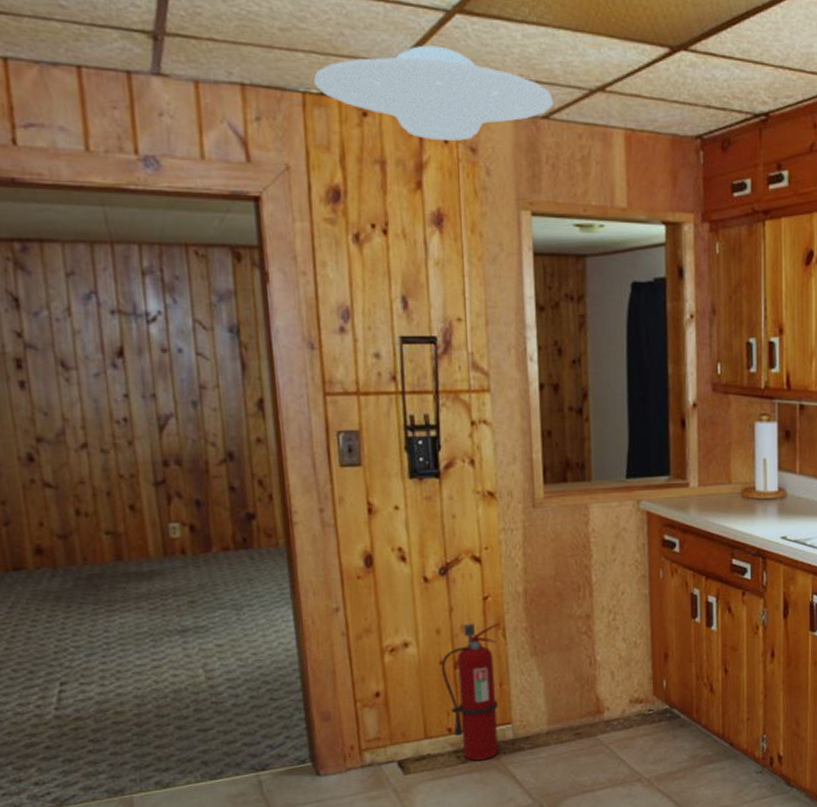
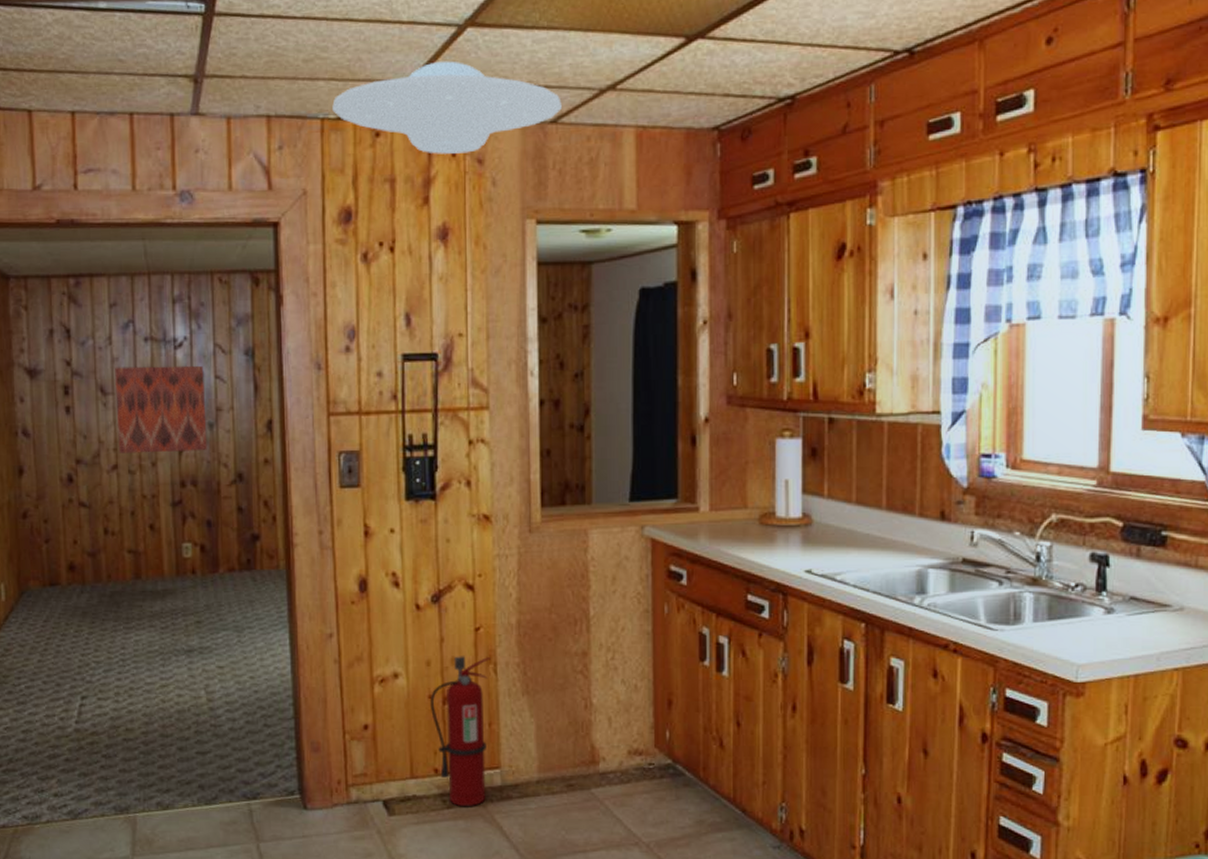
wall art: none [77,340,192,432] -> present [115,365,207,454]

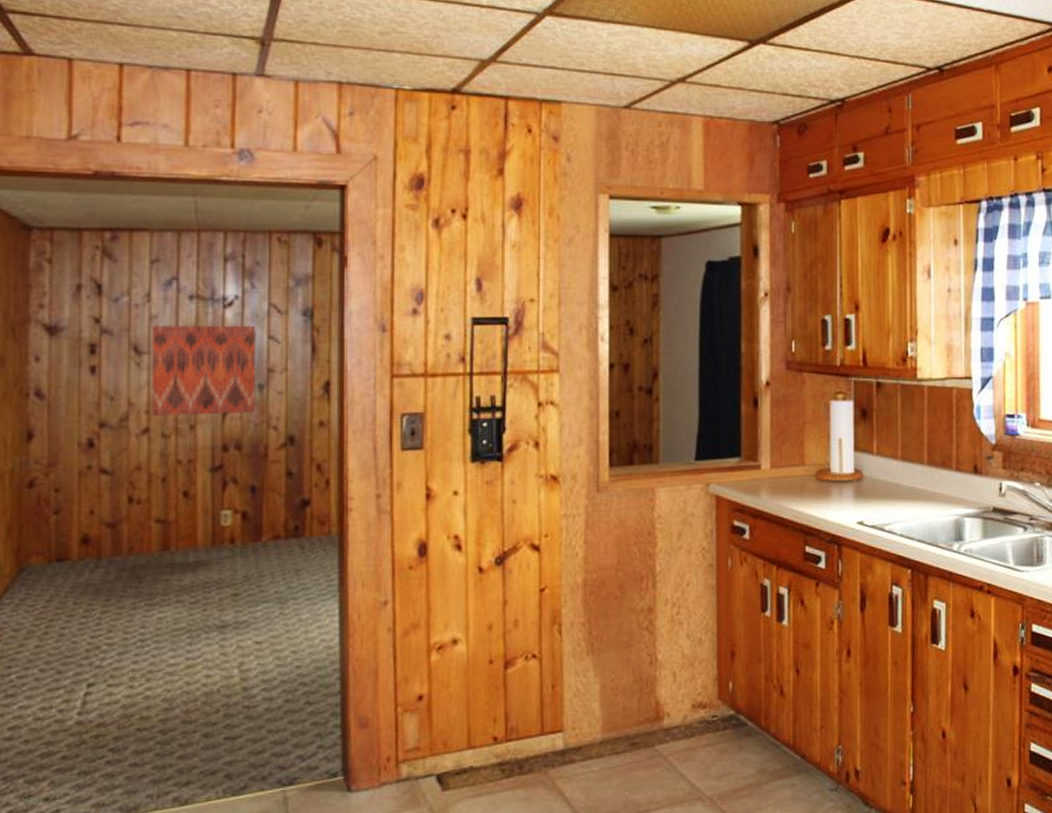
ceiling light: present [332,61,562,154] -> none [408,44,635,130]
fire extinguisher: present [429,656,491,807] -> none [490,618,555,775]

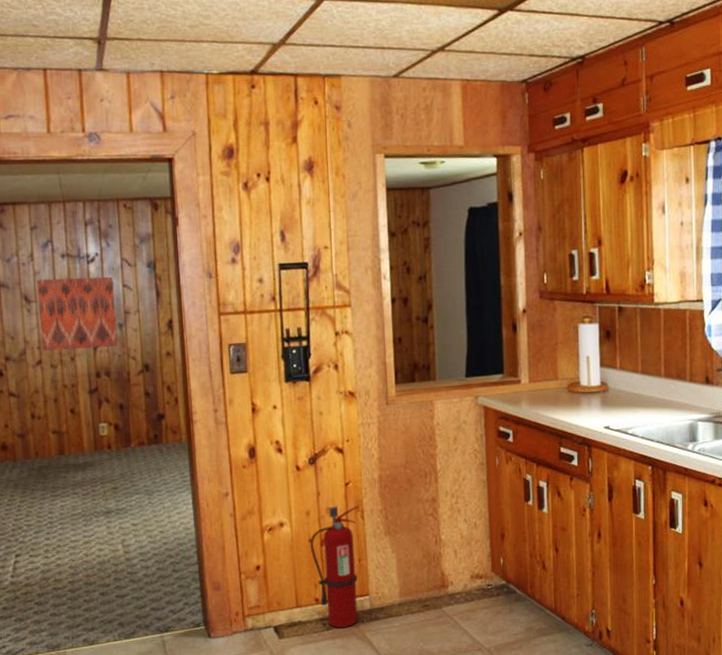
fire extinguisher: none [490,618,555,775] -> present [310,506,358,628]

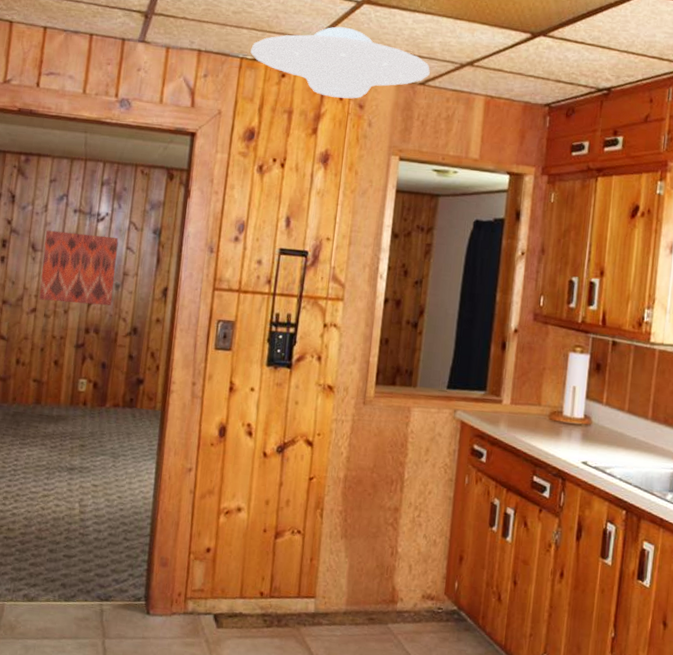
ceiling light: none [215,27,402,102] -> present [250,26,430,99]
fire extinguisher: present [310,506,358,628] -> none [263,499,319,628]

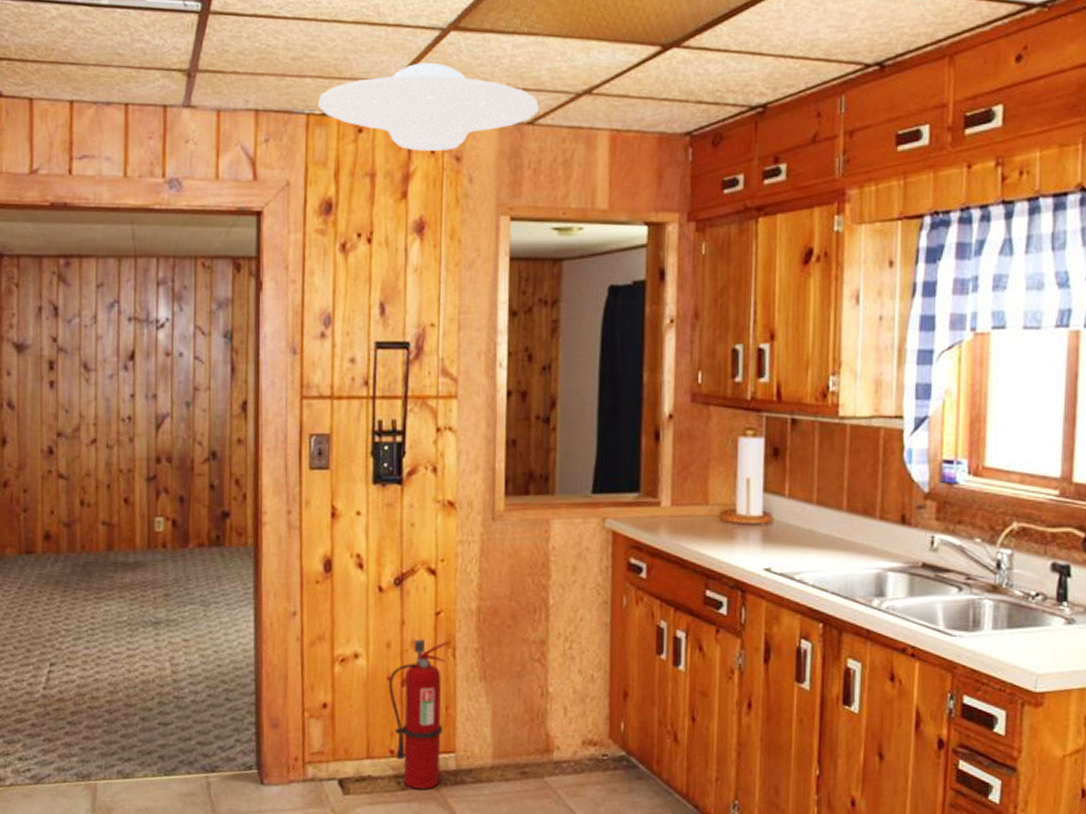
wall art: present [39,230,119,306] -> none [98,345,184,429]
fire extinguisher: none [263,499,319,628] -> present [388,639,450,790]

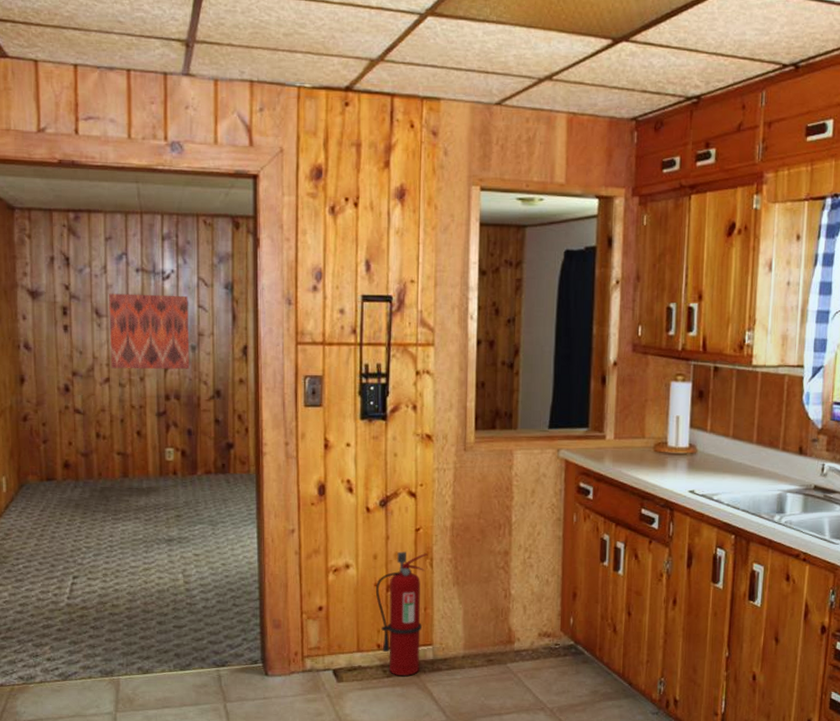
wall art: none [98,345,184,429] -> present [109,293,190,370]
ceiling light: present [318,62,539,151] -> none [308,44,506,126]

